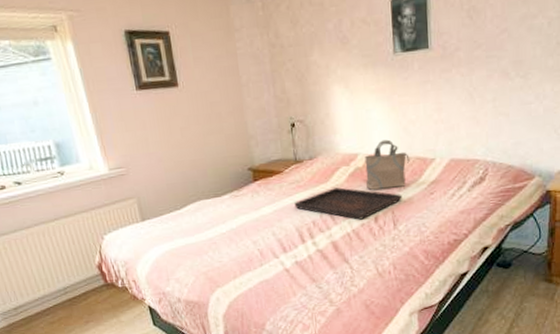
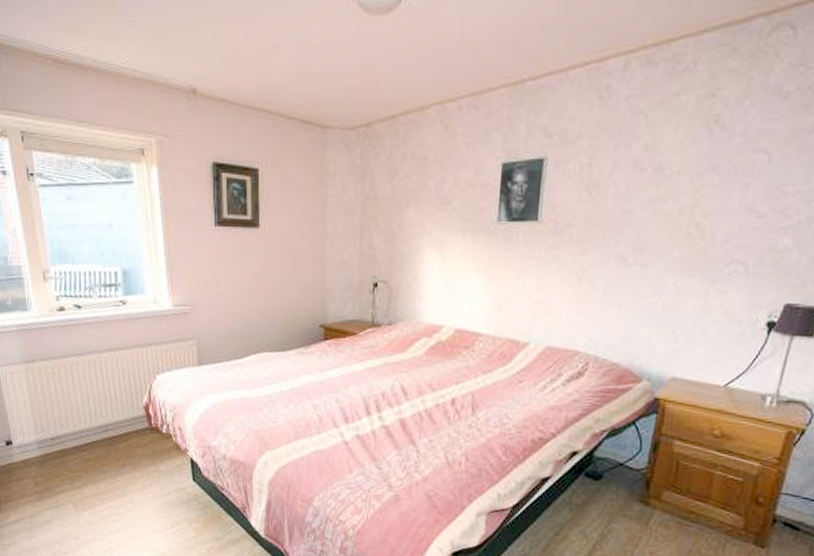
serving tray: present [294,187,403,220] -> none [365,360,487,400]
tote bag: present [365,139,410,190] -> none [447,314,500,370]

